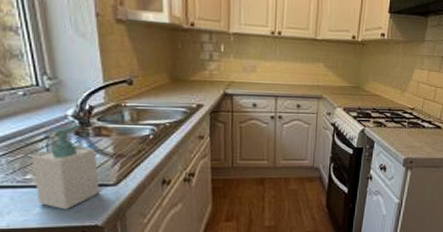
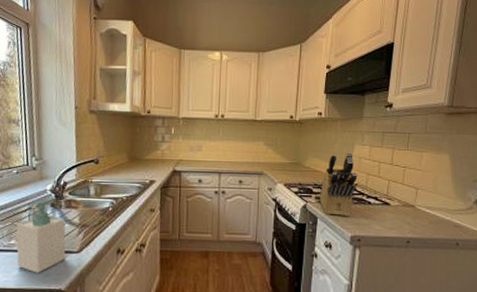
knife block: none [377,76,415,141] -> present [319,152,357,217]

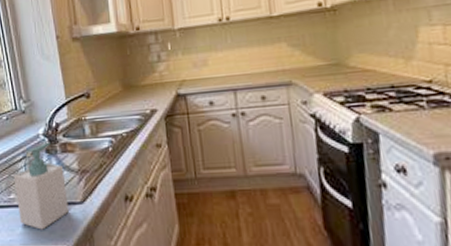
knife block: present [319,152,357,217] -> none [376,38,431,128]

